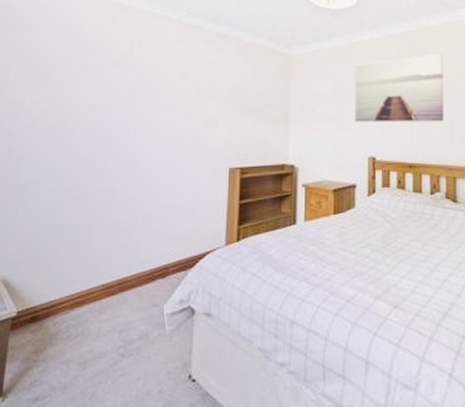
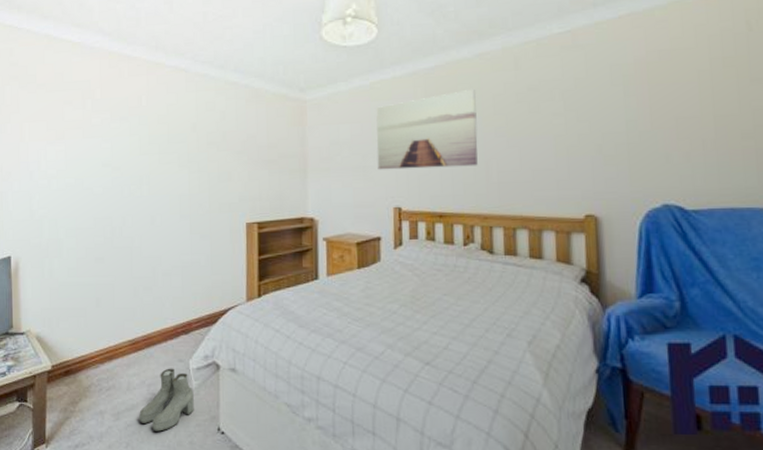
boots: none [107,313,166,381] -> present [139,368,194,432]

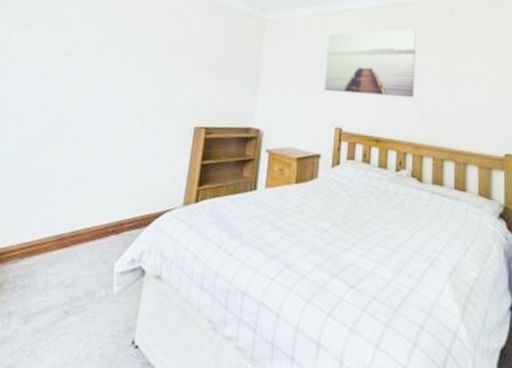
boots: present [139,368,194,432] -> none [49,269,114,341]

